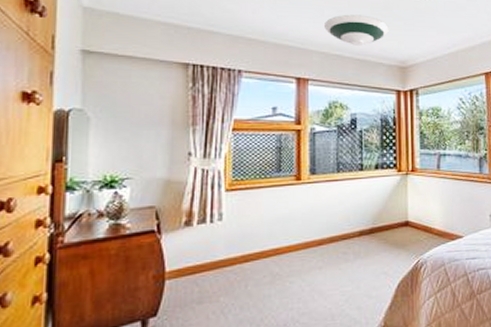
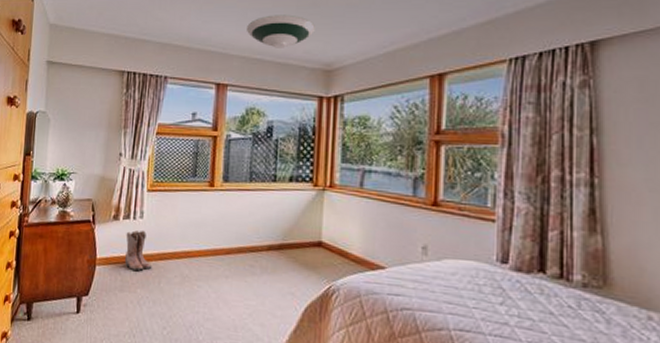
boots: none [201,233,237,278] -> present [124,230,152,270]

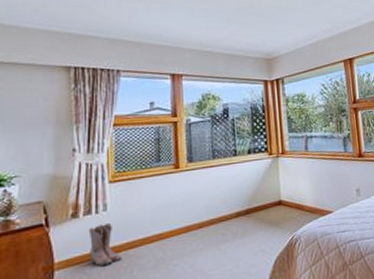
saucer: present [247,14,315,48] -> none [195,14,254,42]

